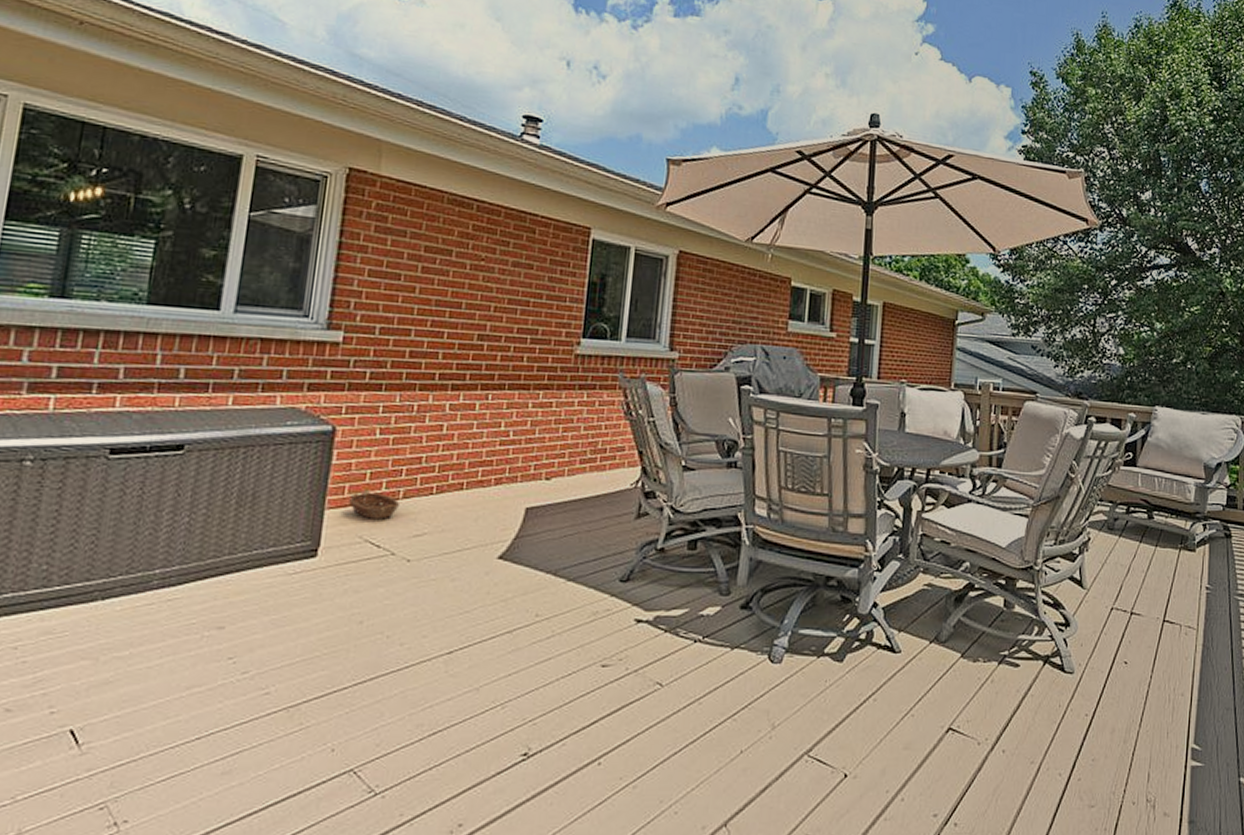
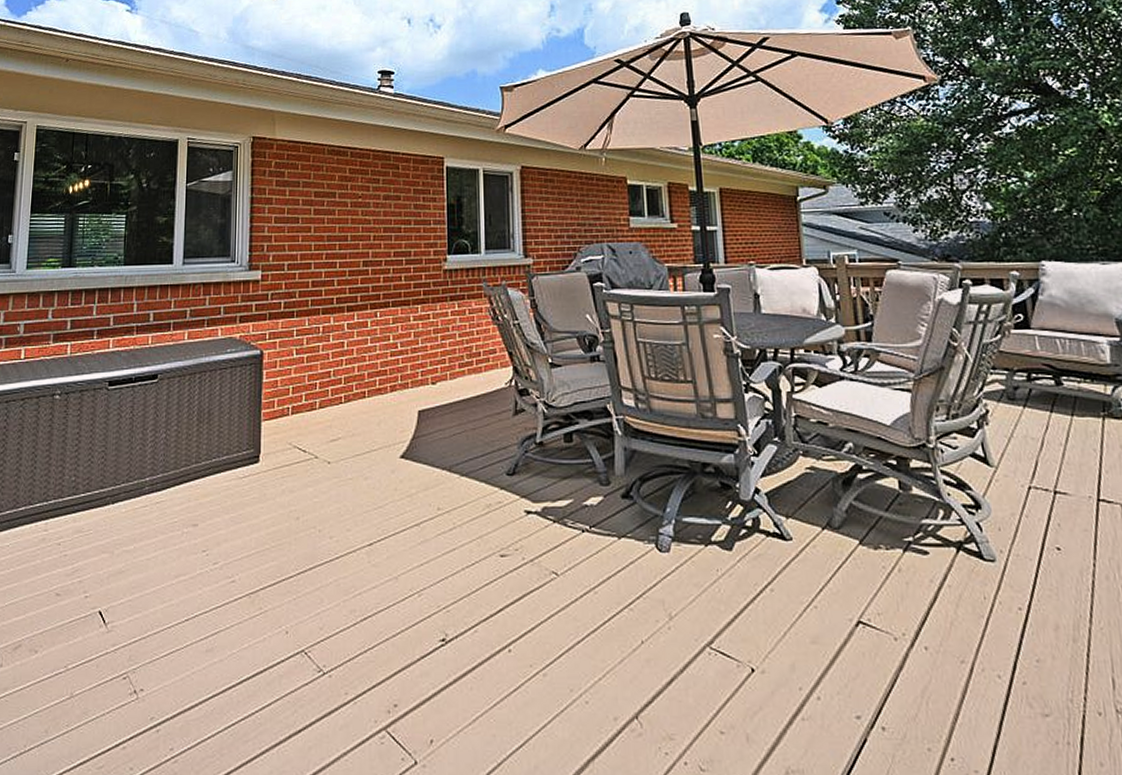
basket: present [349,490,401,520] -> none [279,403,318,428]

